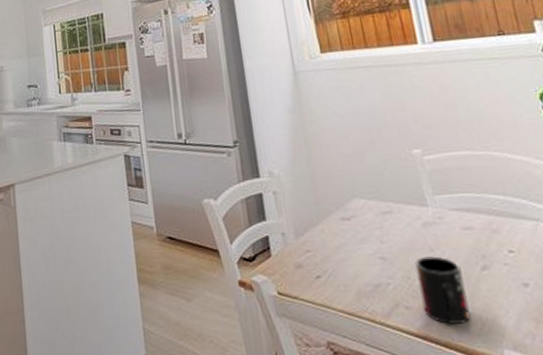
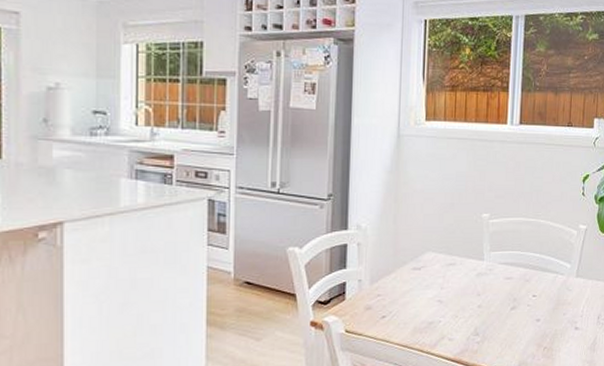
mug: present [415,256,471,324] -> none [462,299,497,351]

